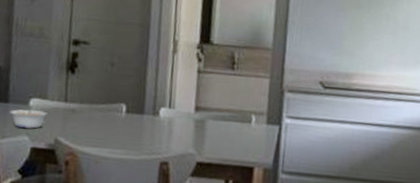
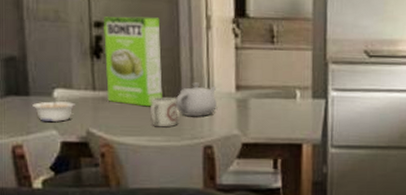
cake mix box: none [76,36,131,121] -> present [104,16,162,107]
cup: none [114,112,140,142] -> present [151,97,179,128]
teapot: none [138,101,178,134] -> present [176,82,218,117]

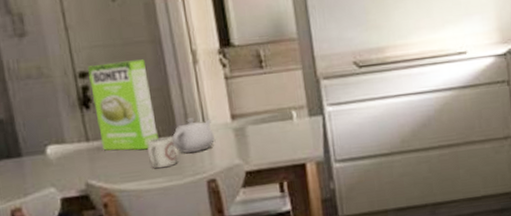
legume: present [32,97,75,123] -> none [26,154,70,181]

